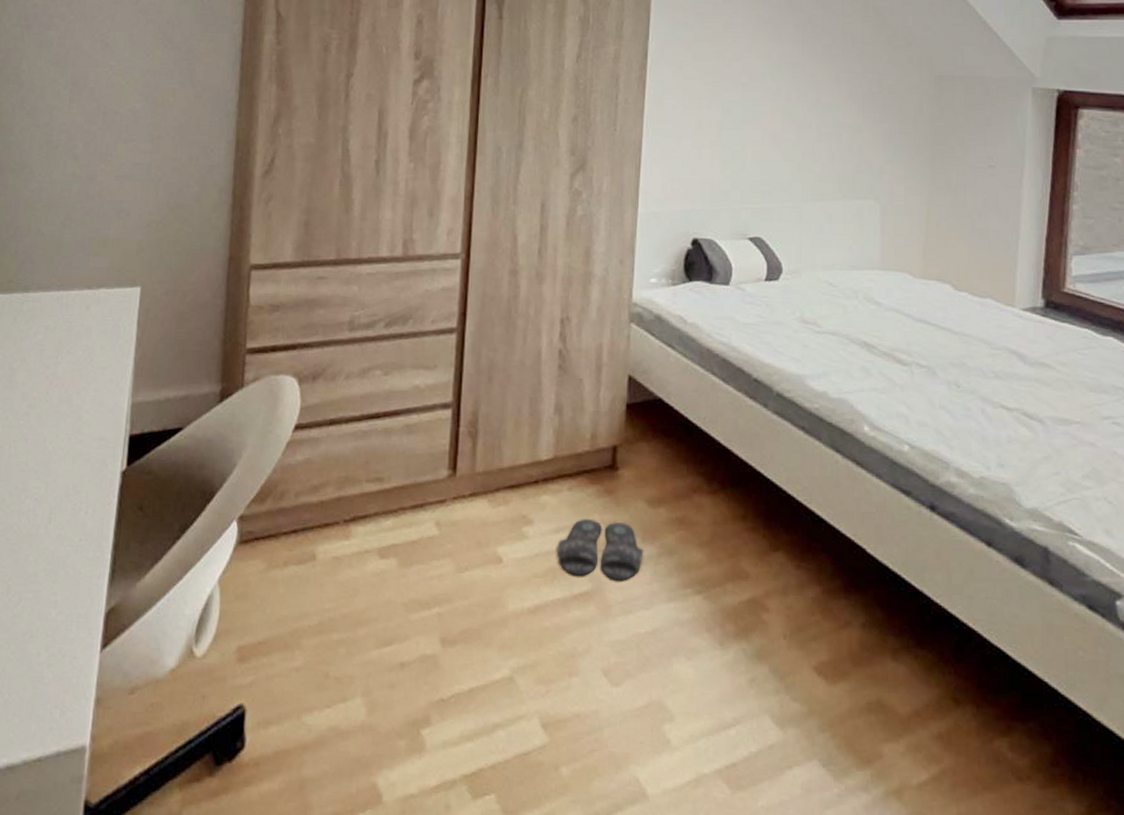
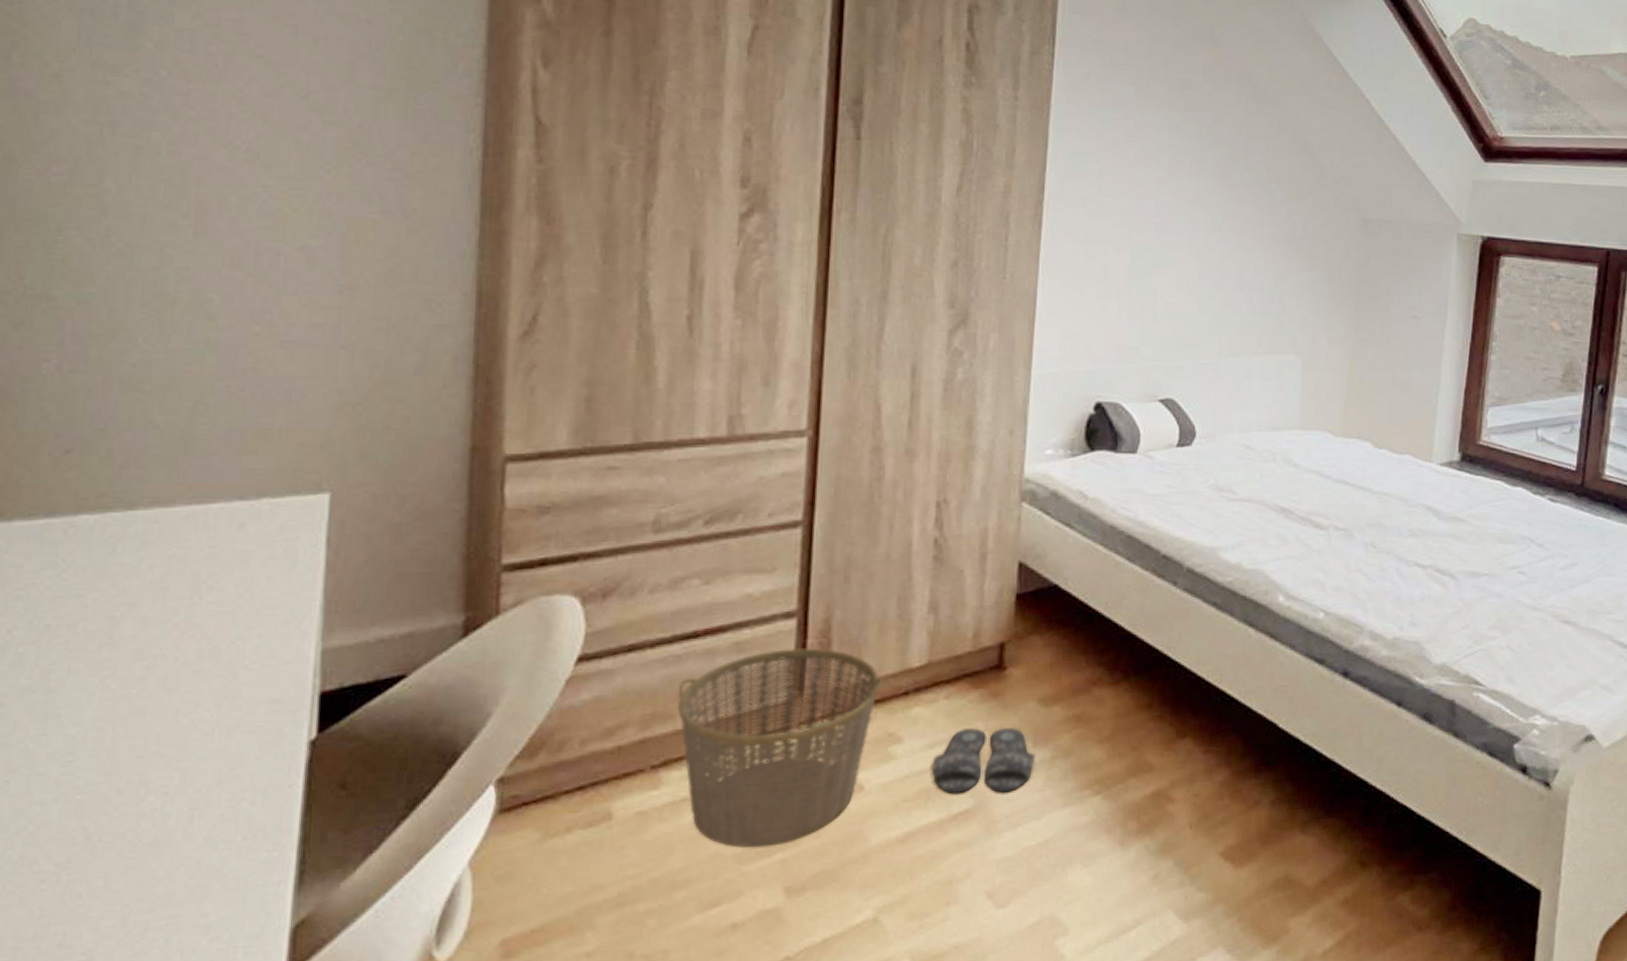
basket: none [363,433,519,600] -> present [677,647,884,849]

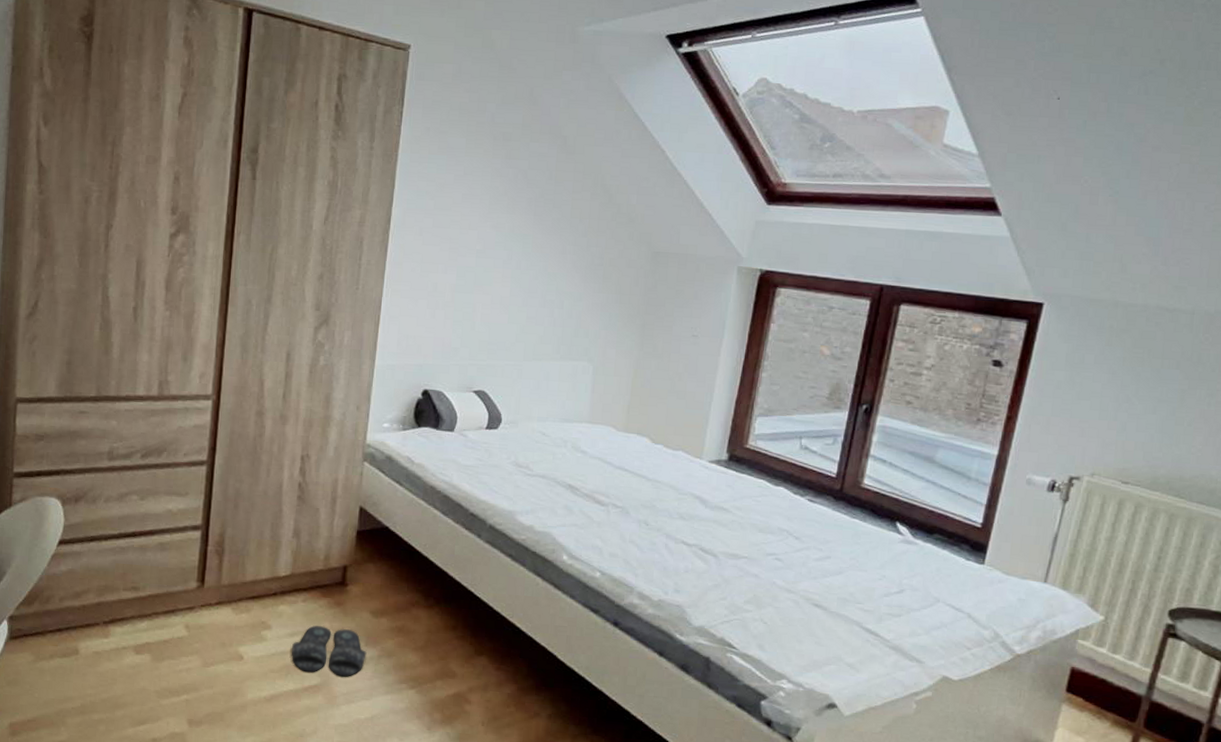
basket: present [677,647,884,849] -> none [121,551,260,689]

